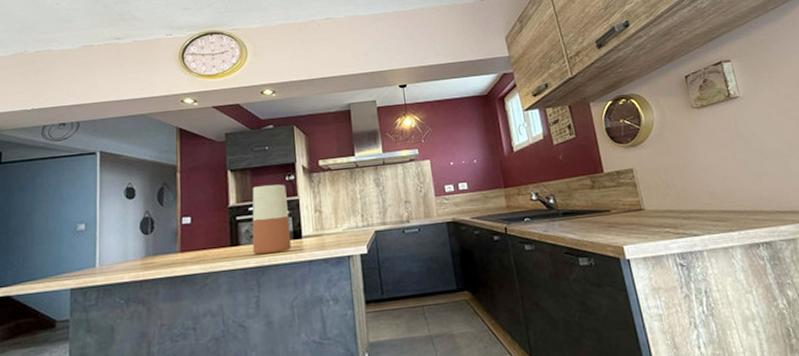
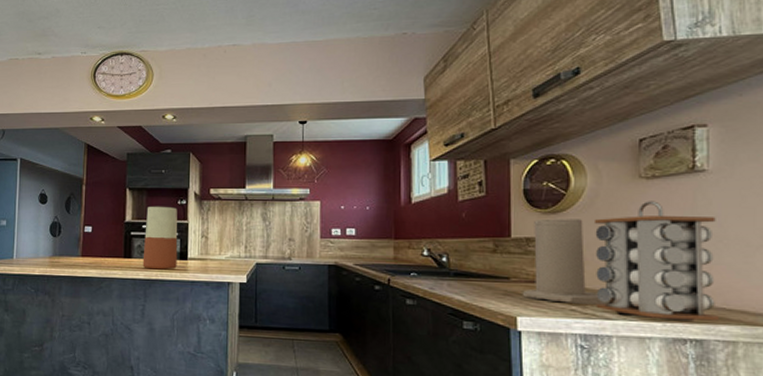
paper towel: none [620,149,693,227] -> present [522,218,608,305]
spice rack: none [666,126,778,230] -> present [593,201,719,322]

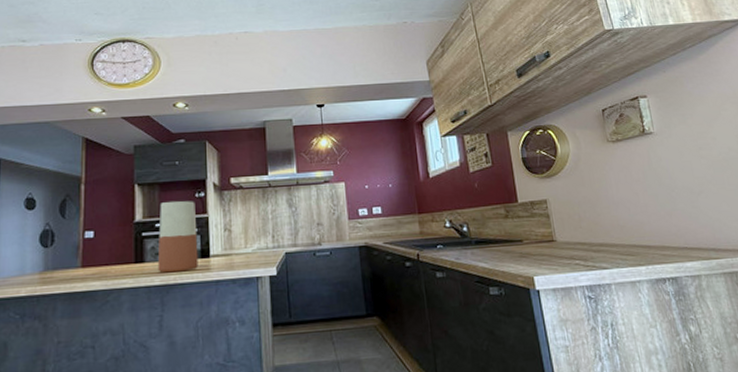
paper towel: present [522,218,608,305] -> none [534,181,603,259]
spice rack: present [593,201,719,322] -> none [580,161,684,265]

